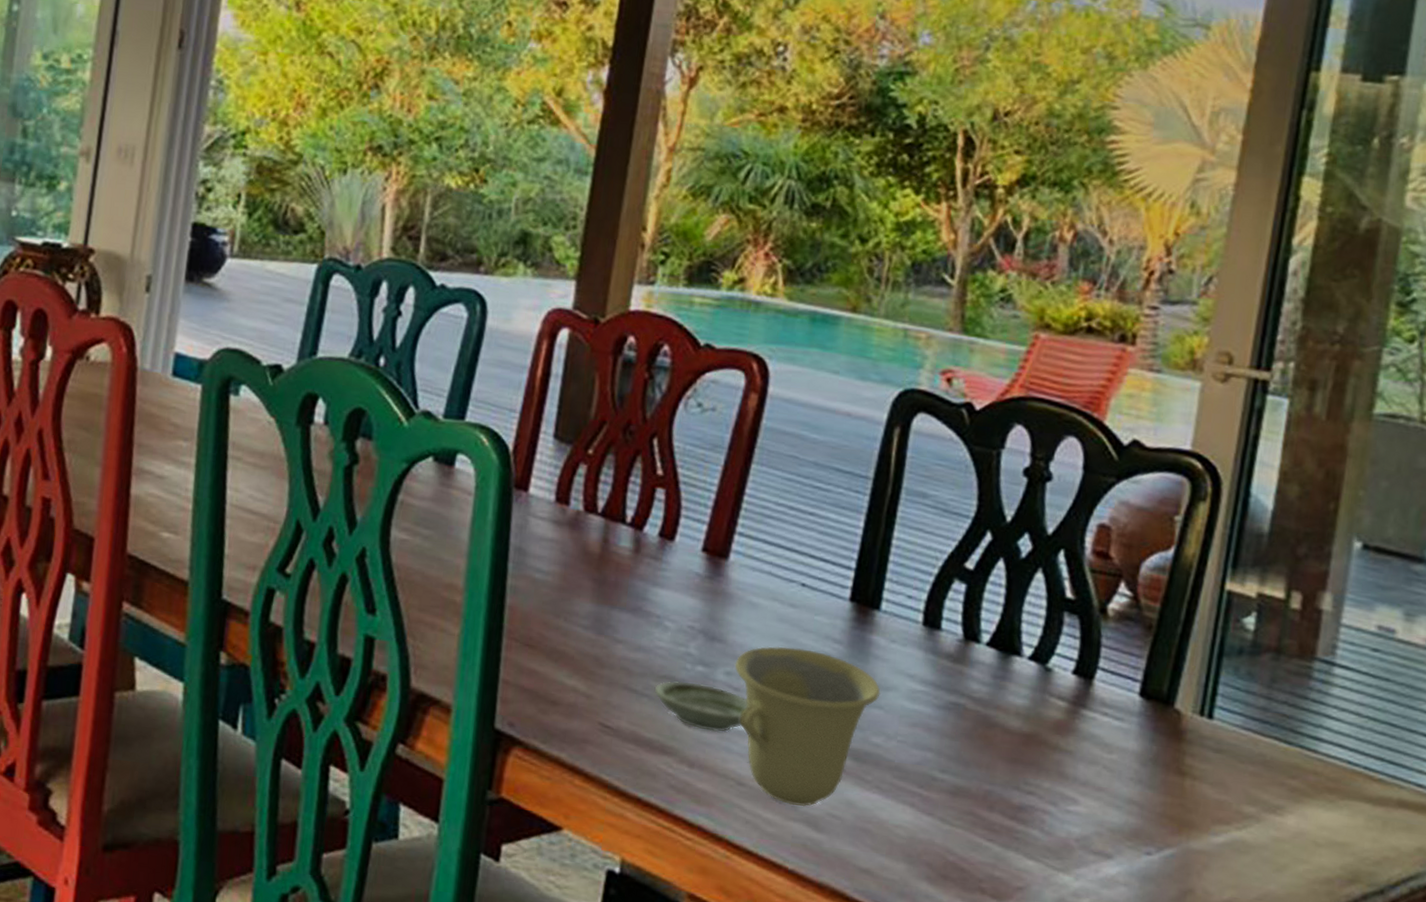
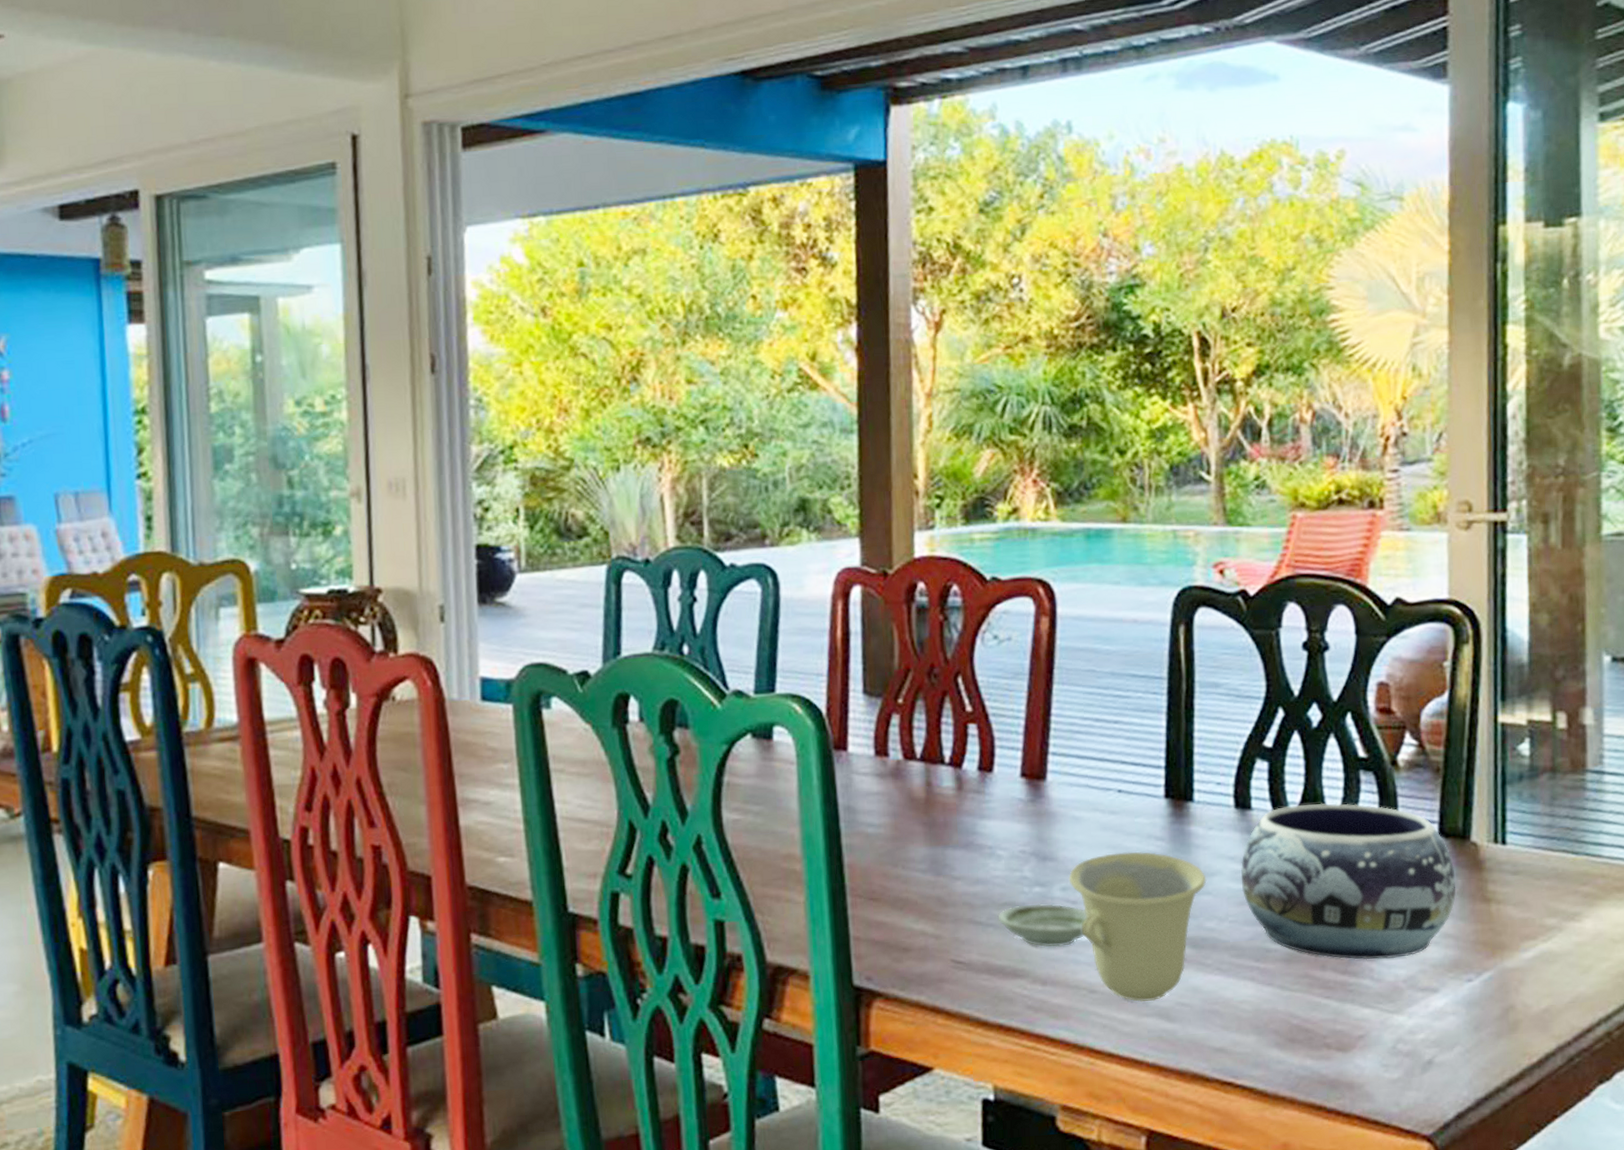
decorative bowl: none [916,634,1152,815] -> present [1240,803,1456,960]

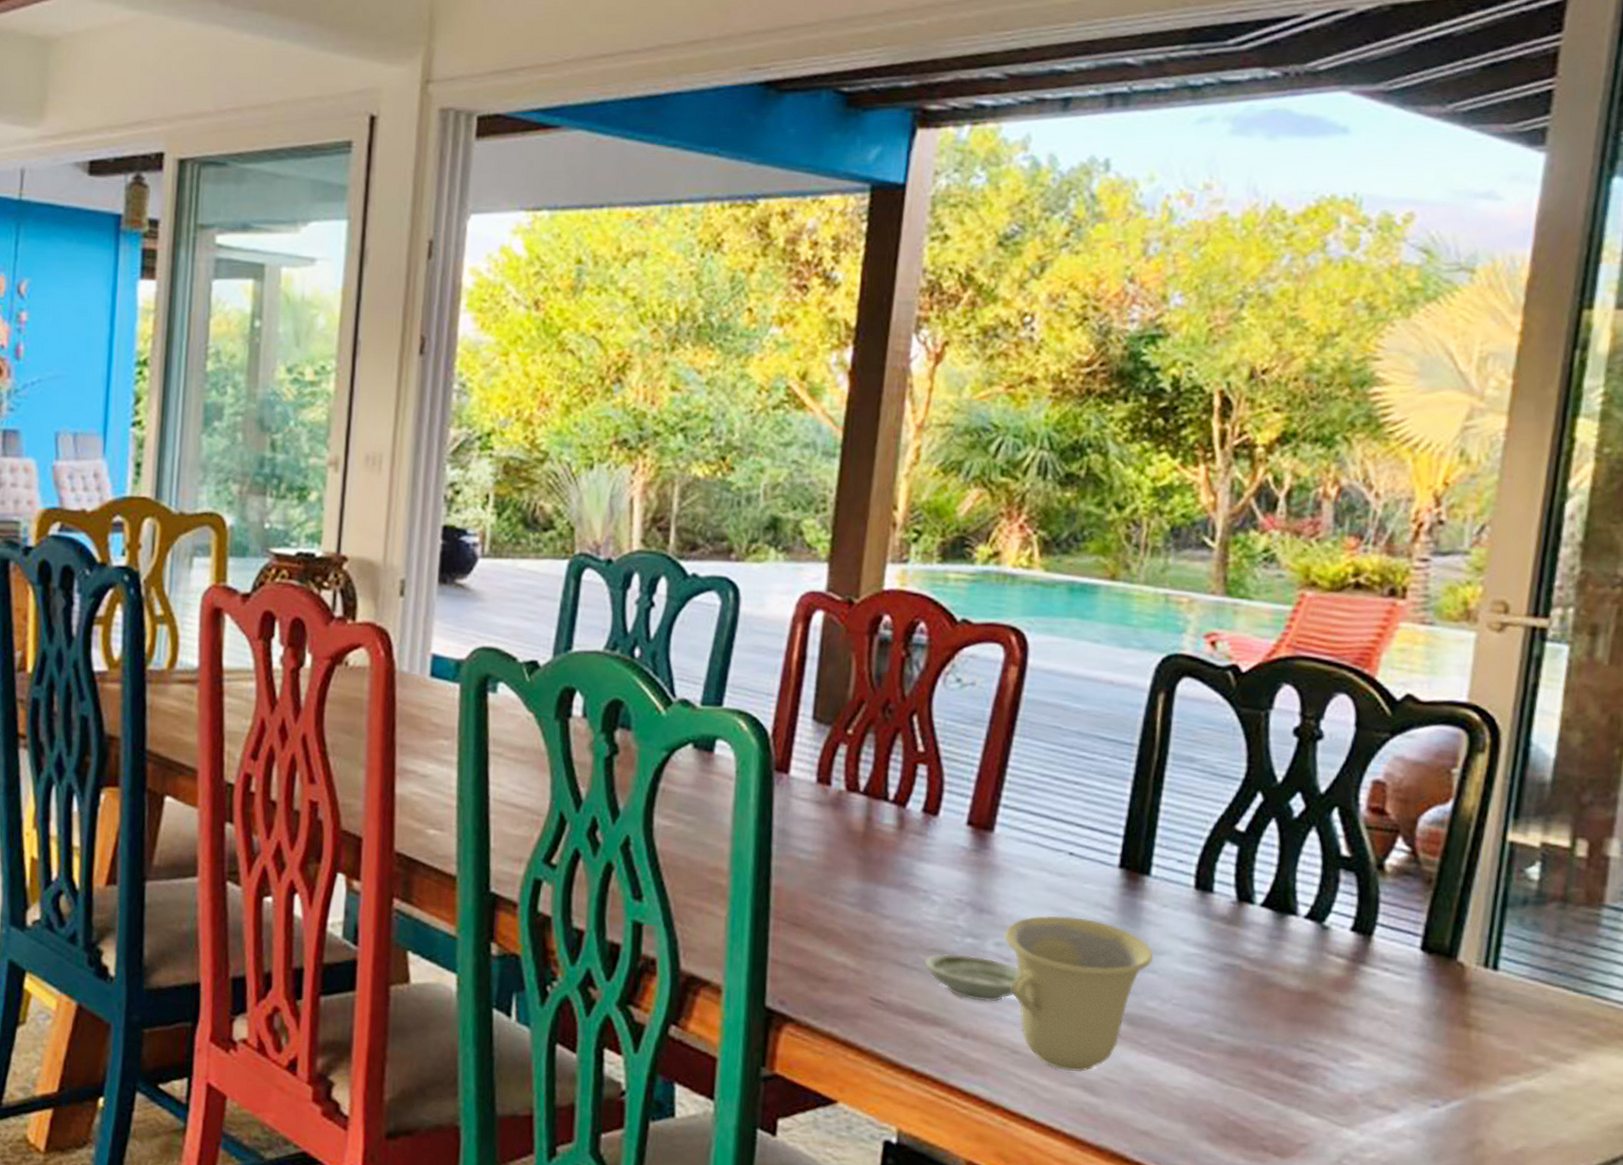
decorative bowl: present [1240,803,1456,960] -> none [1191,895,1434,1070]

